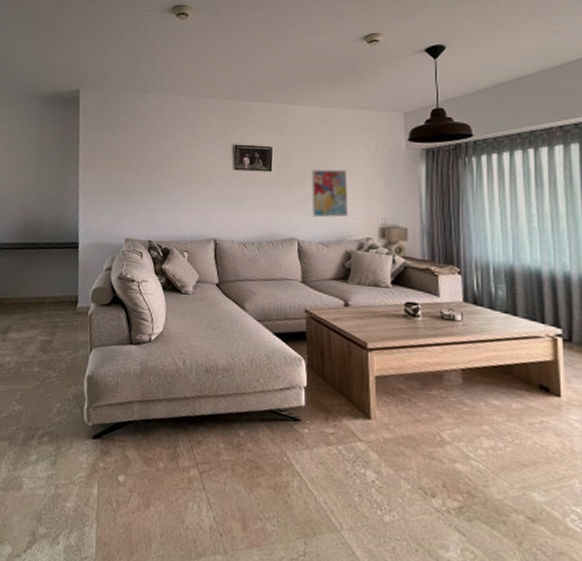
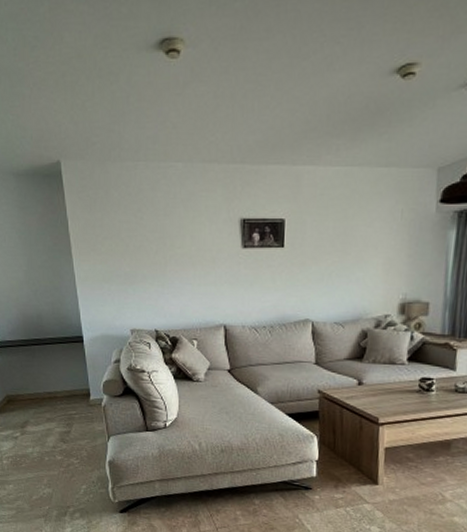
wall art: present [311,169,348,218] -> none [327,241,368,296]

